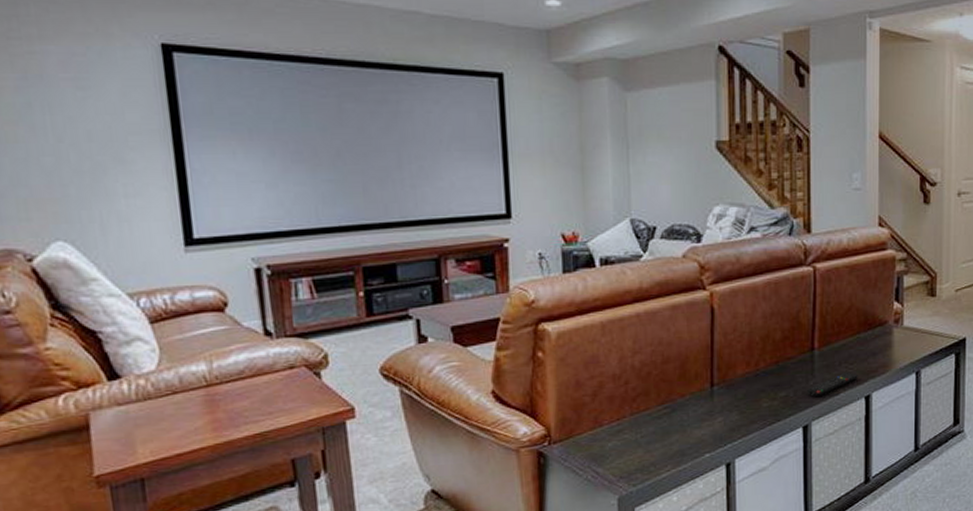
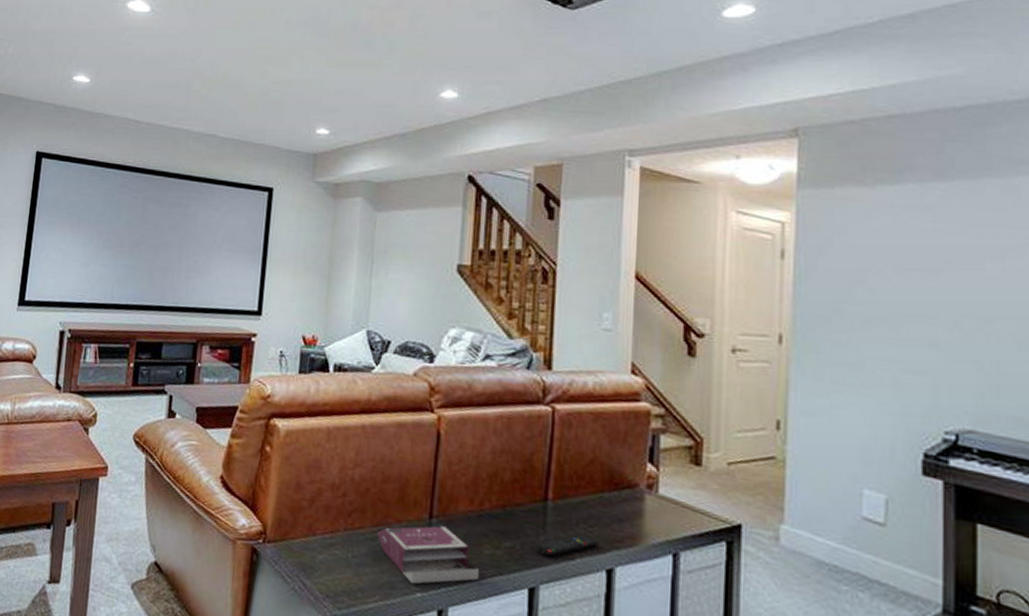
book: none [663,391,759,448] -> present [377,526,479,584]

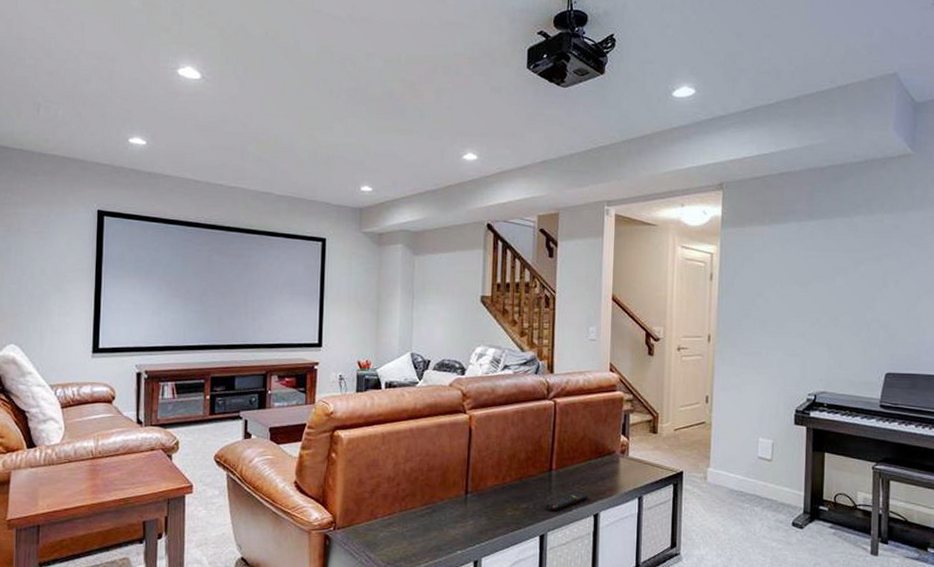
book: present [377,526,479,584] -> none [426,499,503,545]

